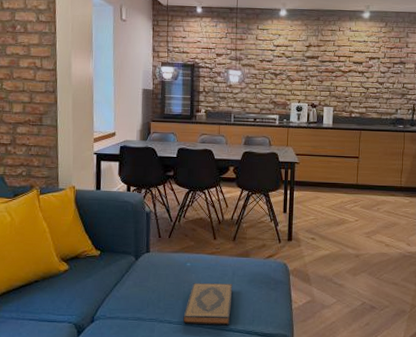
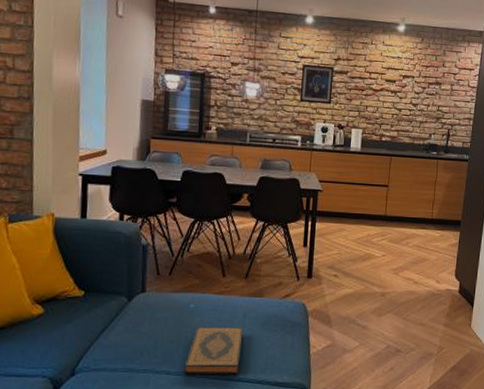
wall art: none [276,51,306,87] -> present [299,63,334,105]

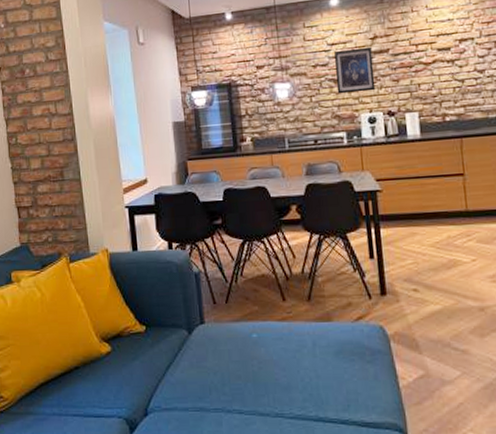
hardback book: present [184,327,244,375] -> none [256,358,318,414]

